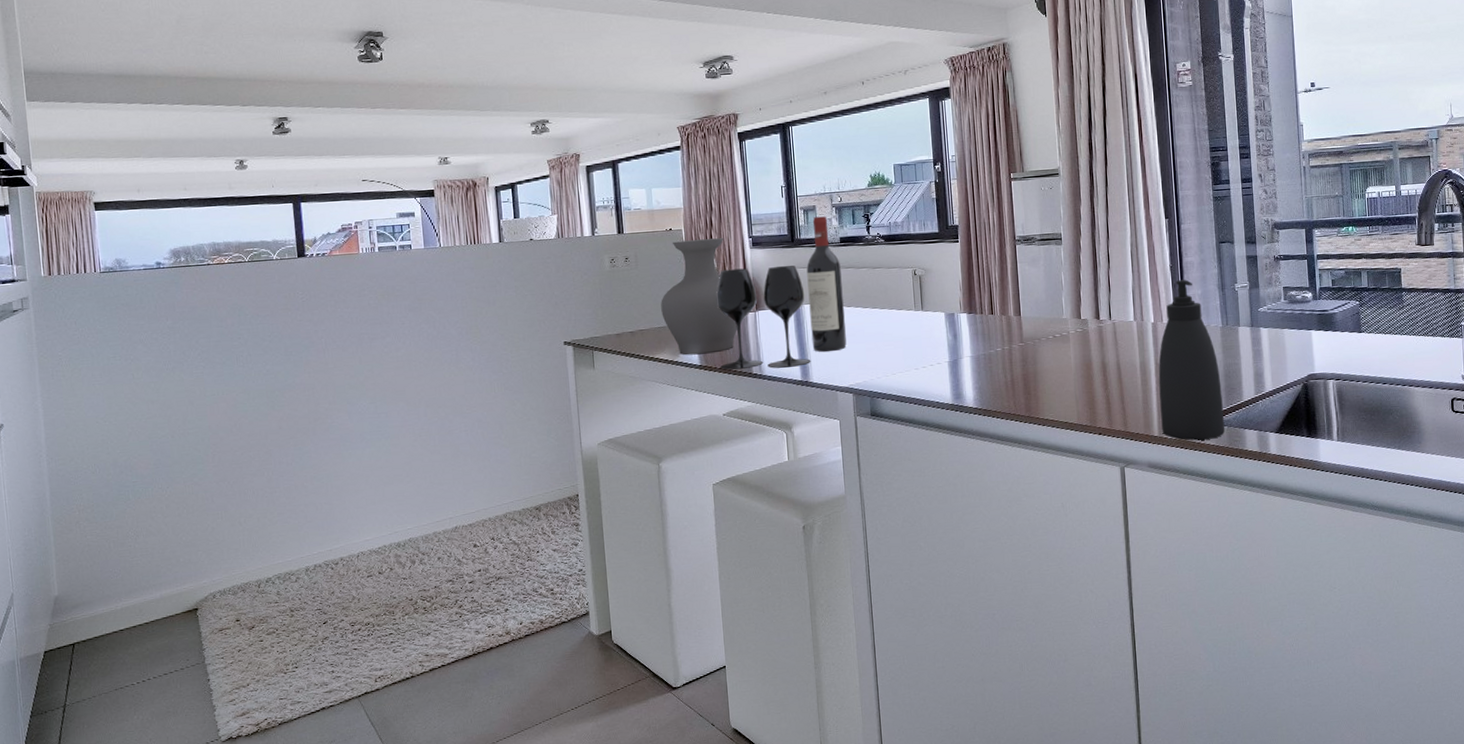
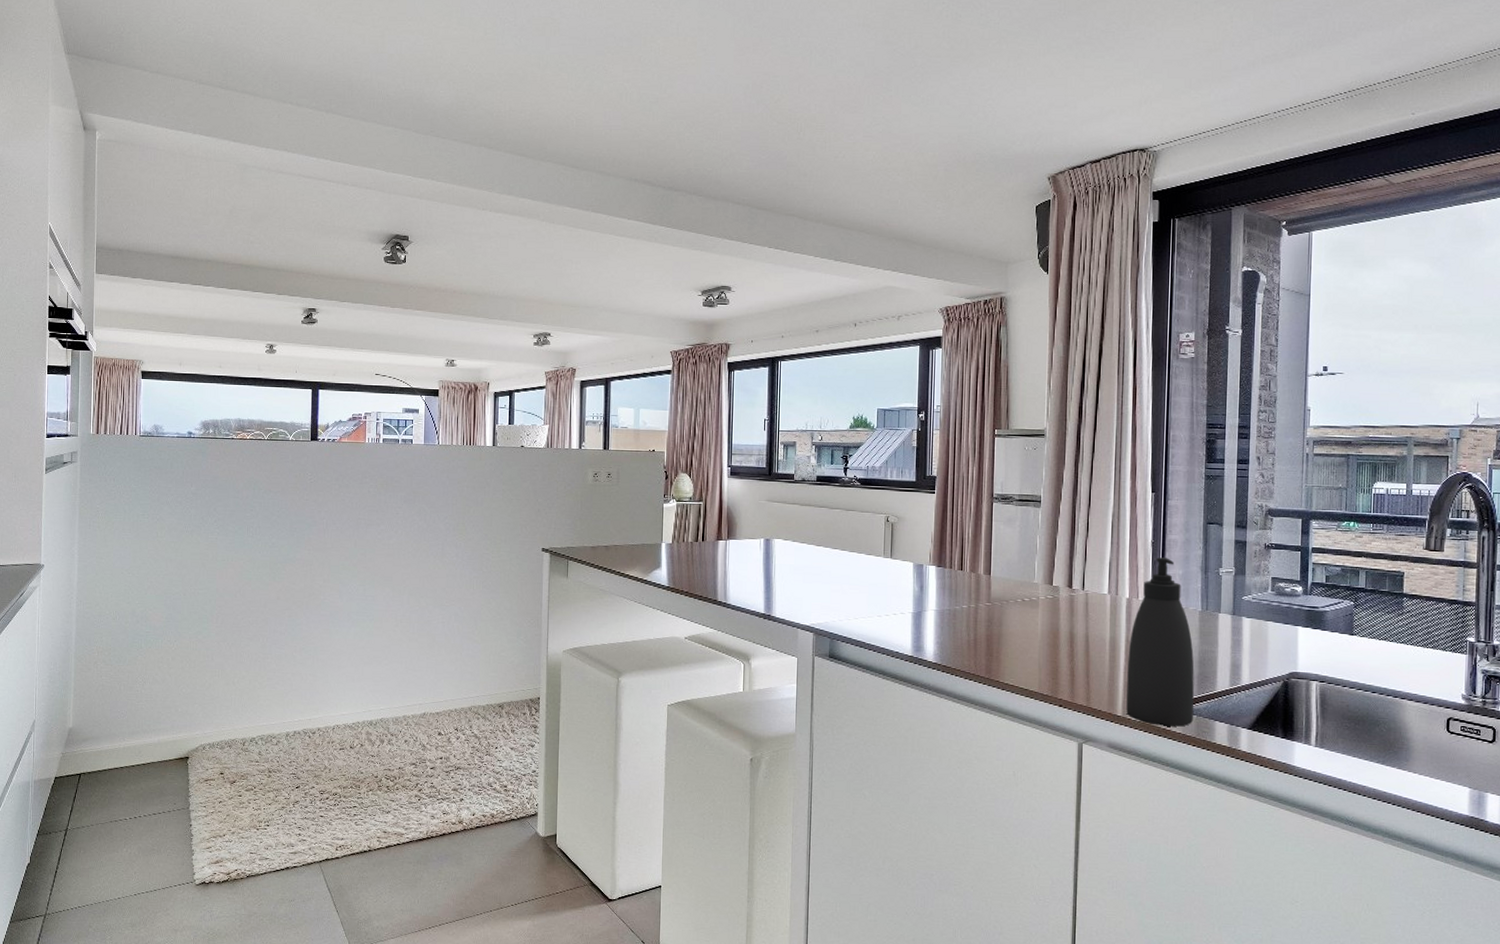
vase: present [661,238,737,356] -> none [636,463,707,576]
wine glass: present [715,265,811,370] -> none [687,496,777,599]
wine bottle: present [806,216,847,353] -> none [778,453,815,589]

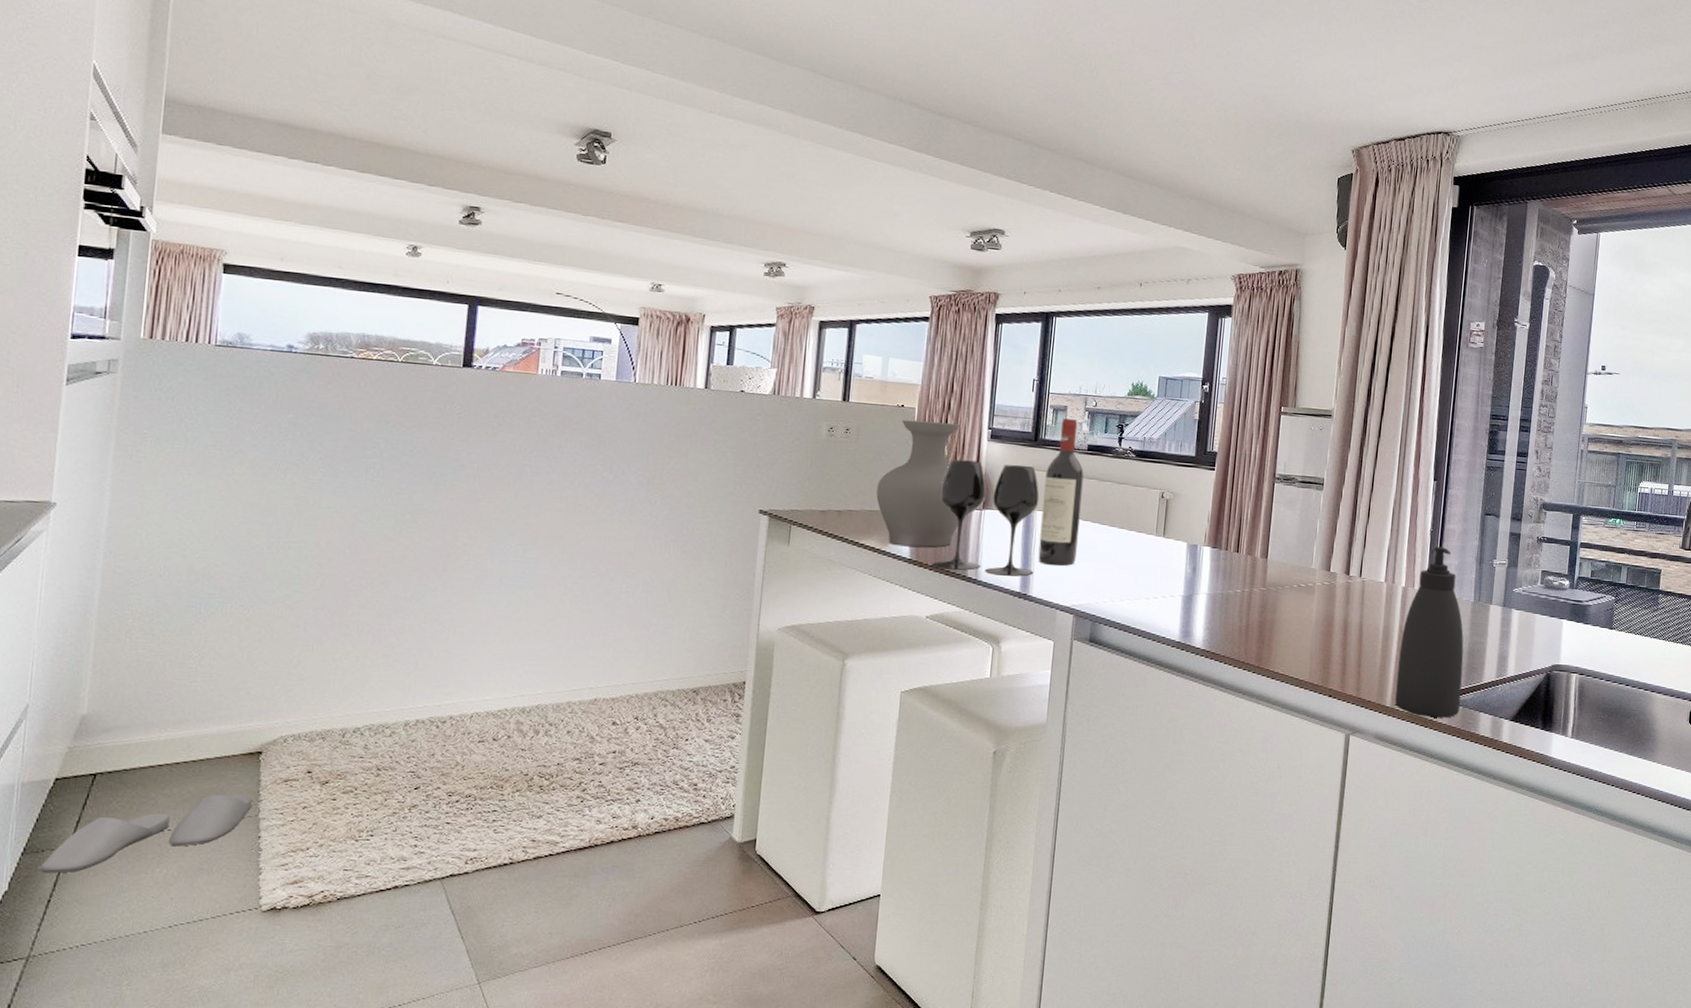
slippers: none [49,790,185,851] -> present [40,793,253,874]
vase: none [636,463,707,576] -> present [876,419,961,549]
wine glass: none [687,496,777,599] -> present [931,459,1040,577]
wine bottle: none [778,453,815,589] -> present [1038,418,1084,566]

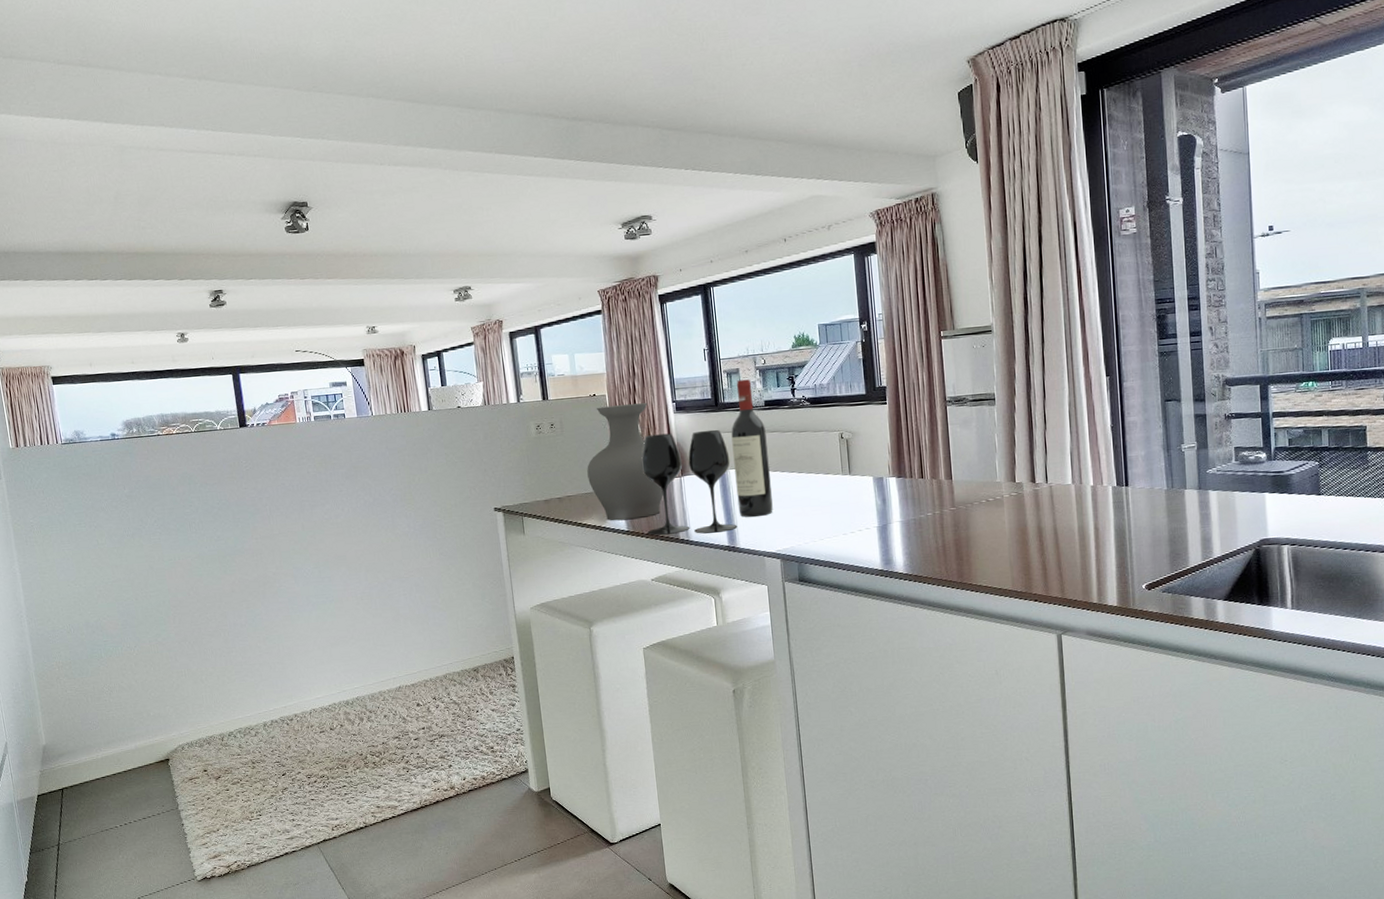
slippers: present [40,793,253,874] -> none [44,792,172,866]
soap dispenser: present [1395,546,1464,718] -> none [1098,440,1169,608]

